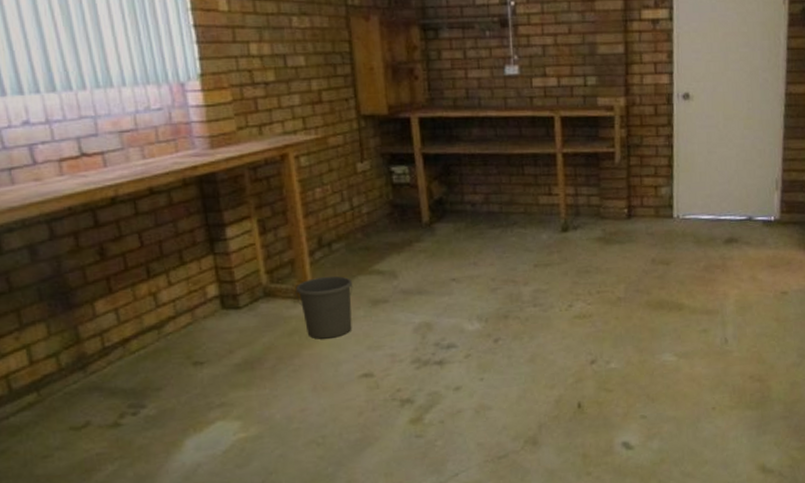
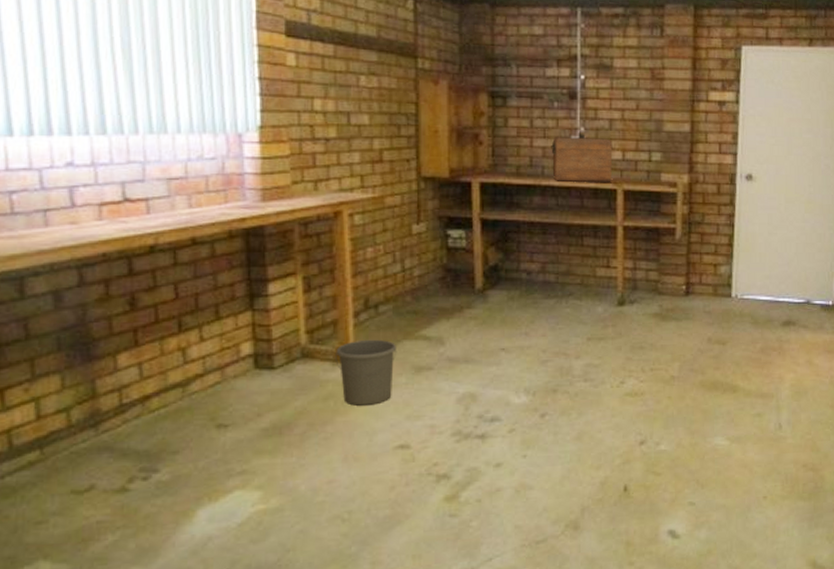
tool box: none [486,61,548,113] -> present [551,132,613,184]

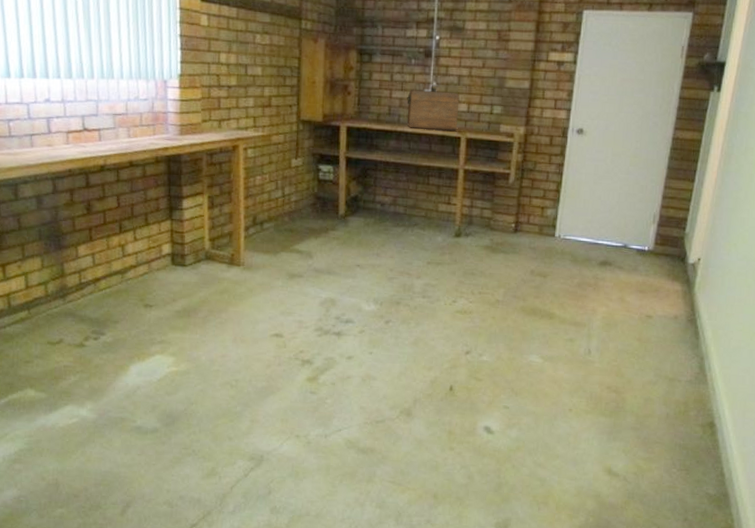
bucket: present [335,339,397,406] -> none [230,249,276,301]

